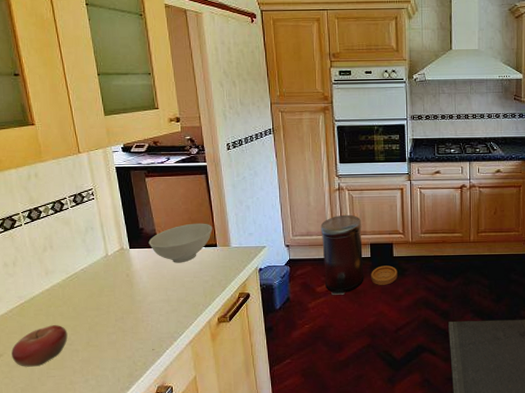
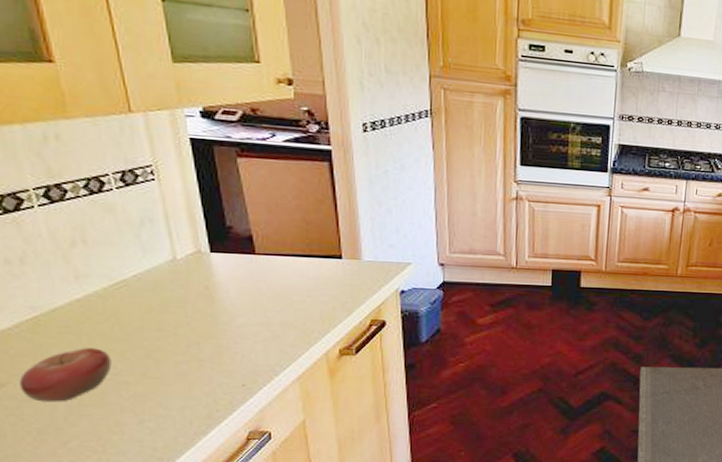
bowl: present [148,223,213,263] -> none [239,225,337,277]
pedal bin: present [320,214,364,296] -> none [488,231,543,330]
pet bowl: present [371,265,398,285] -> none [549,297,584,321]

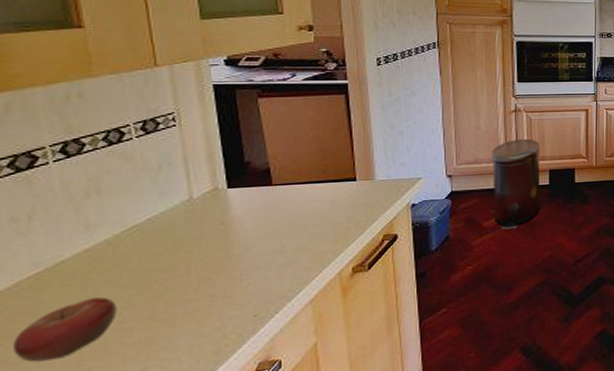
pedal bin: none [488,231,543,330] -> present [491,138,541,231]

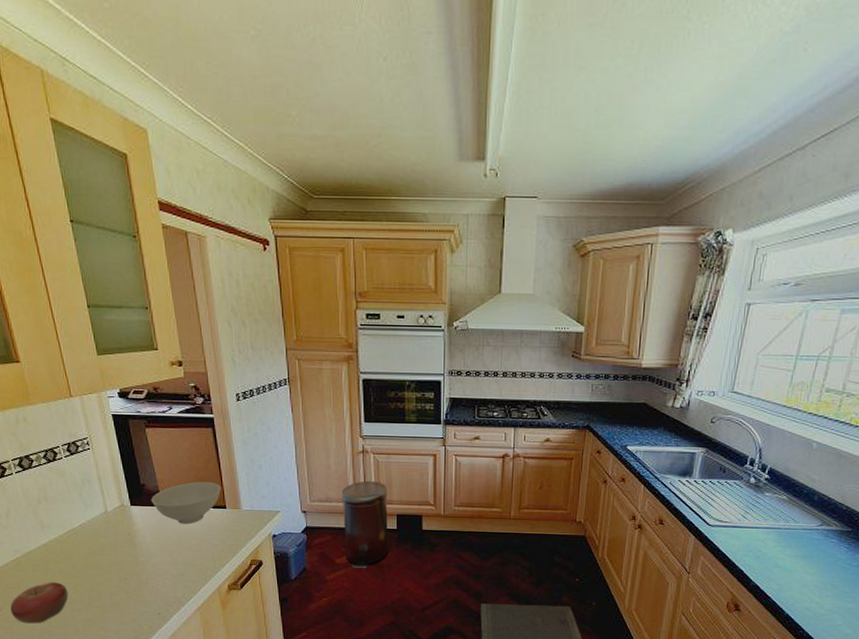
bowl: none [257,153,352,204] -> present [151,481,222,524]

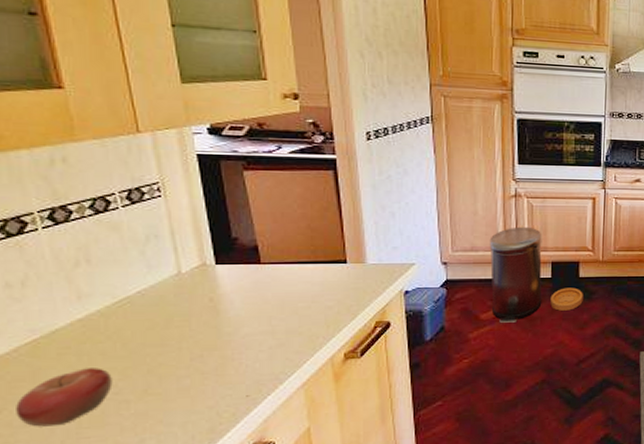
bowl: present [151,481,222,524] -> none [245,232,342,284]
pet bowl: none [397,539,426,561] -> present [550,287,583,311]

